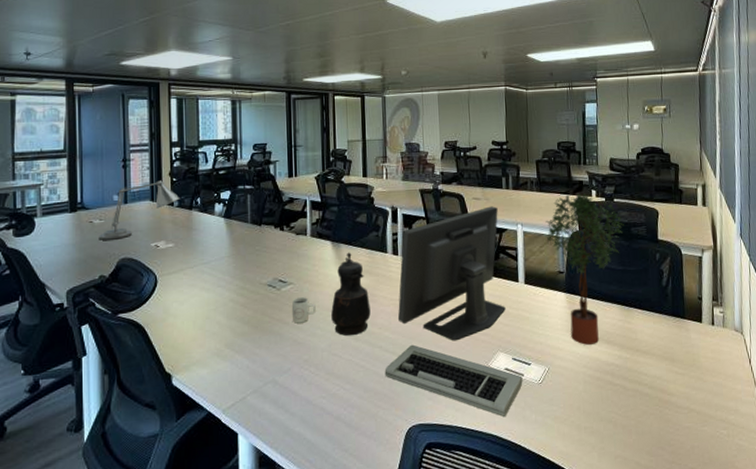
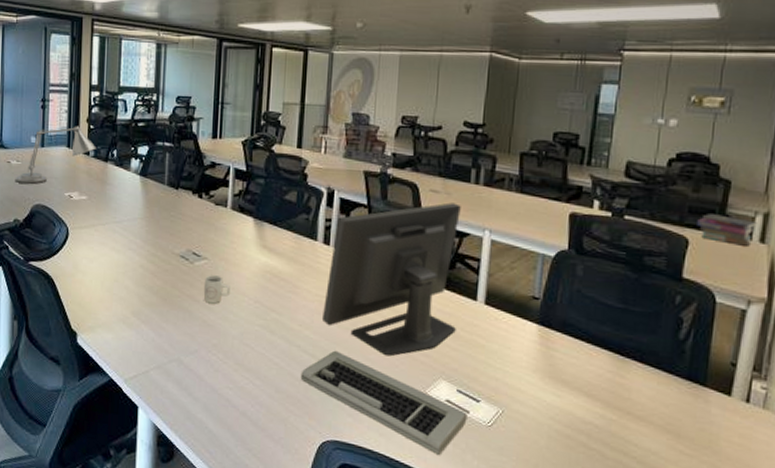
coffeepot: present [331,252,371,336] -> none [246,233,292,328]
potted tree: present [545,193,624,345] -> none [521,201,635,394]
books: none [662,189,699,210] -> present [697,214,757,246]

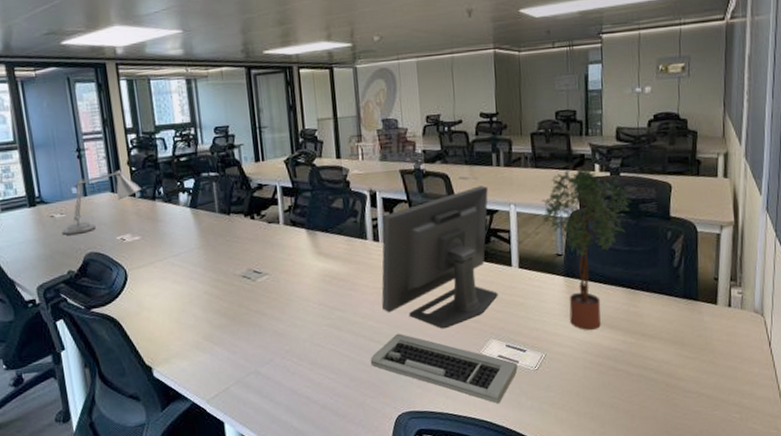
mug: present [203,275,230,304] -> none [268,287,295,315]
potted tree: none [521,201,635,394] -> present [541,168,632,330]
books: present [697,214,757,246] -> none [676,160,720,183]

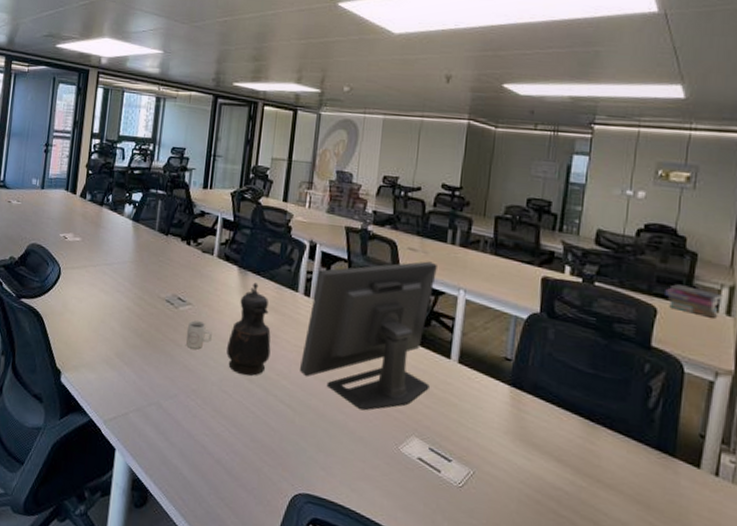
desk lamp: present [61,170,142,235] -> none [14,170,93,224]
mug: none [268,287,295,315] -> present [185,320,212,350]
coffeepot: none [310,240,353,326] -> present [226,282,271,376]
computer keyboard: present [370,333,518,404] -> none [276,401,439,515]
potted tree: present [541,168,632,330] -> none [494,265,605,458]
books: none [676,160,720,183] -> present [665,284,723,318]

